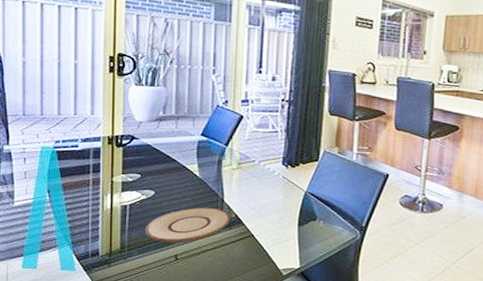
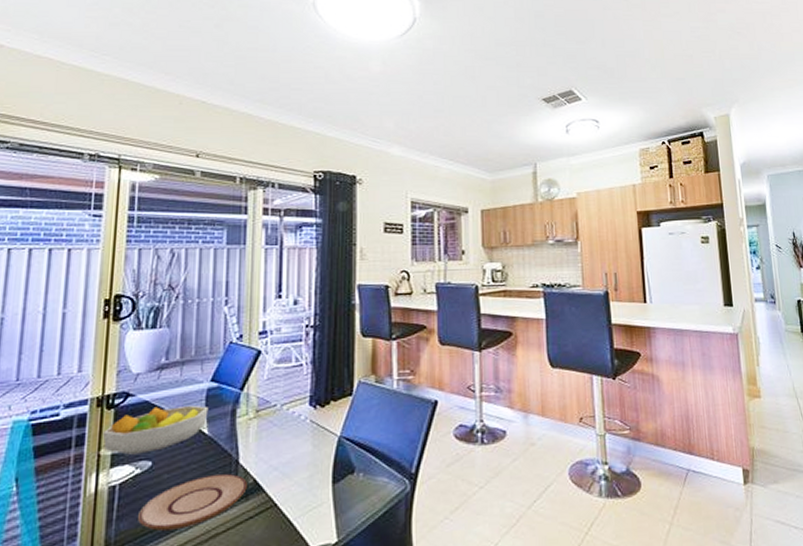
fruit bowl: none [114,150,199,185] -> present [102,405,209,455]

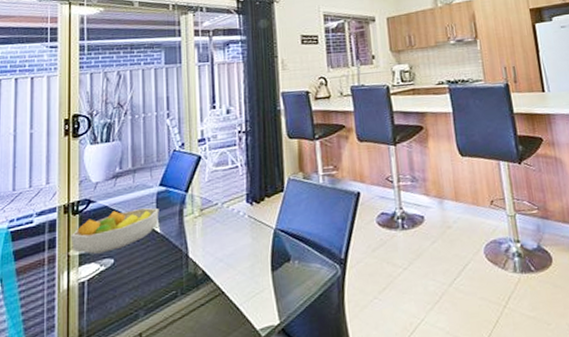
plate: present [138,473,247,531] -> none [106,266,197,320]

